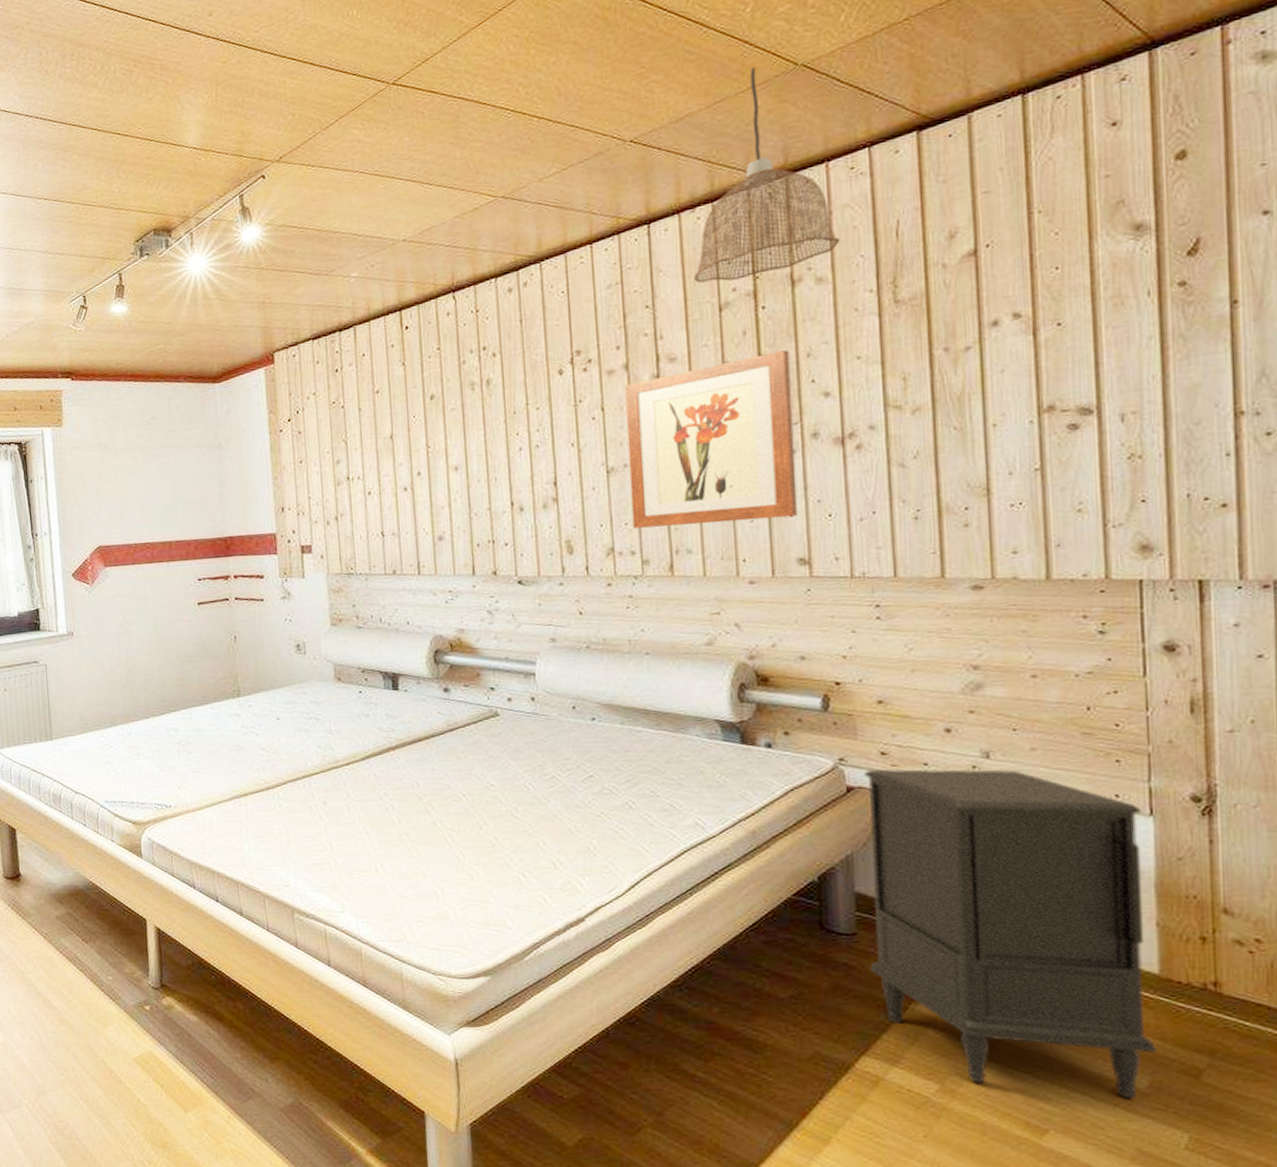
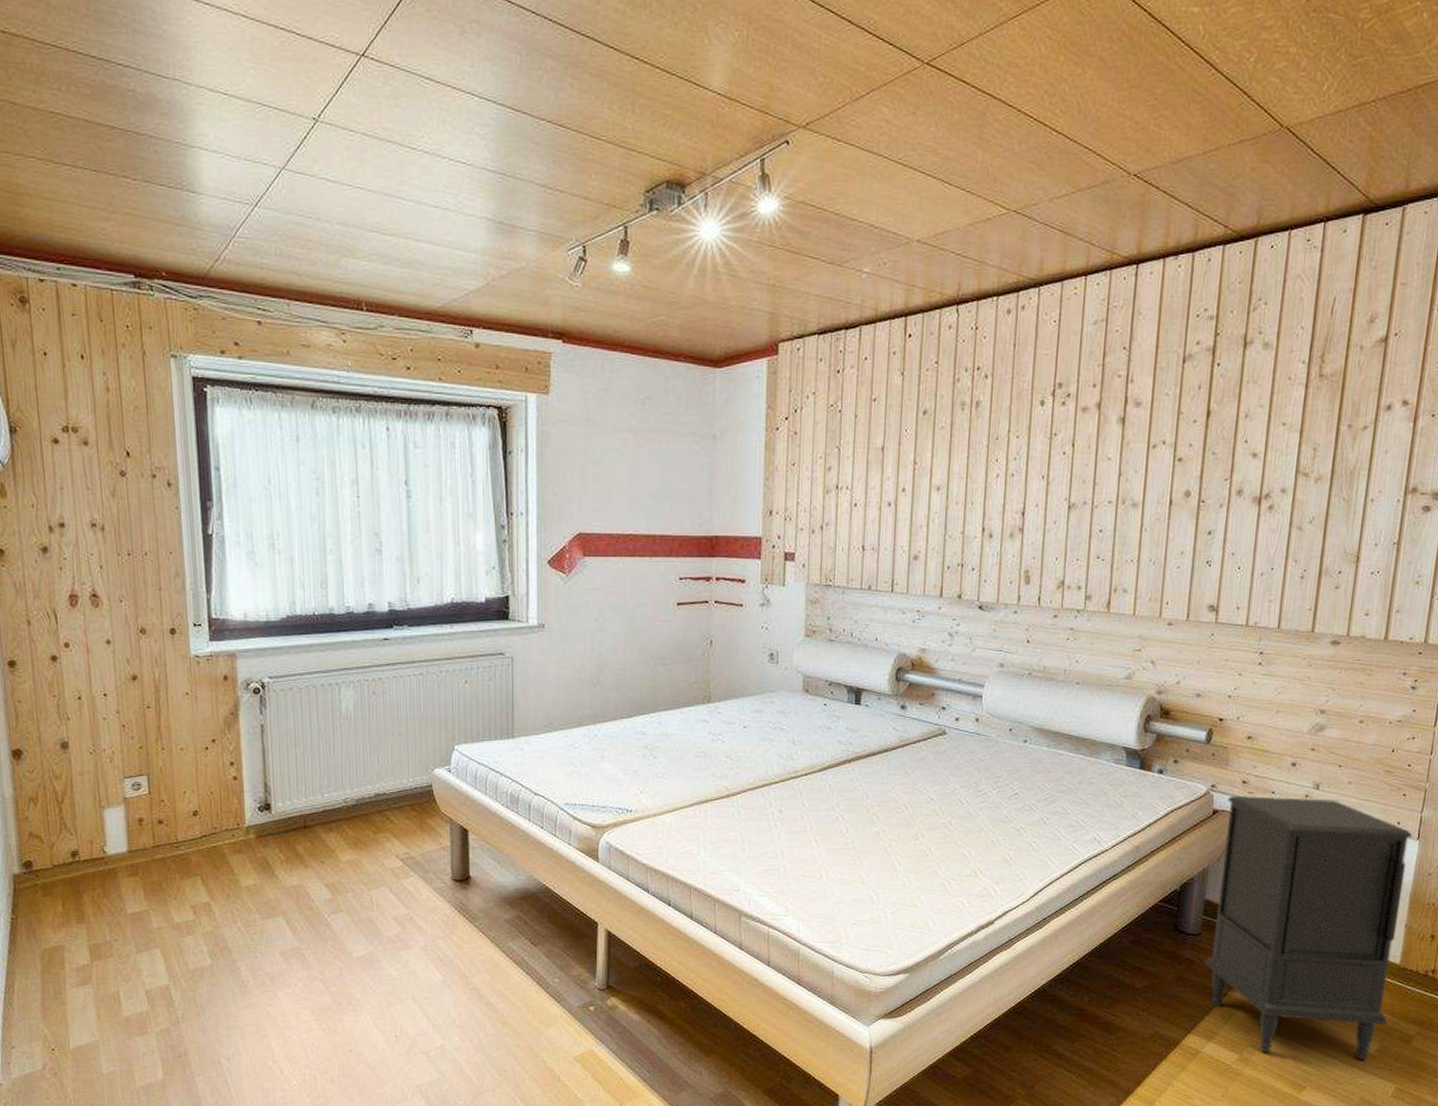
wall art: present [624,350,798,528] -> none [1082,408,1232,566]
pendant lamp: present [693,66,840,283] -> none [1166,120,1288,333]

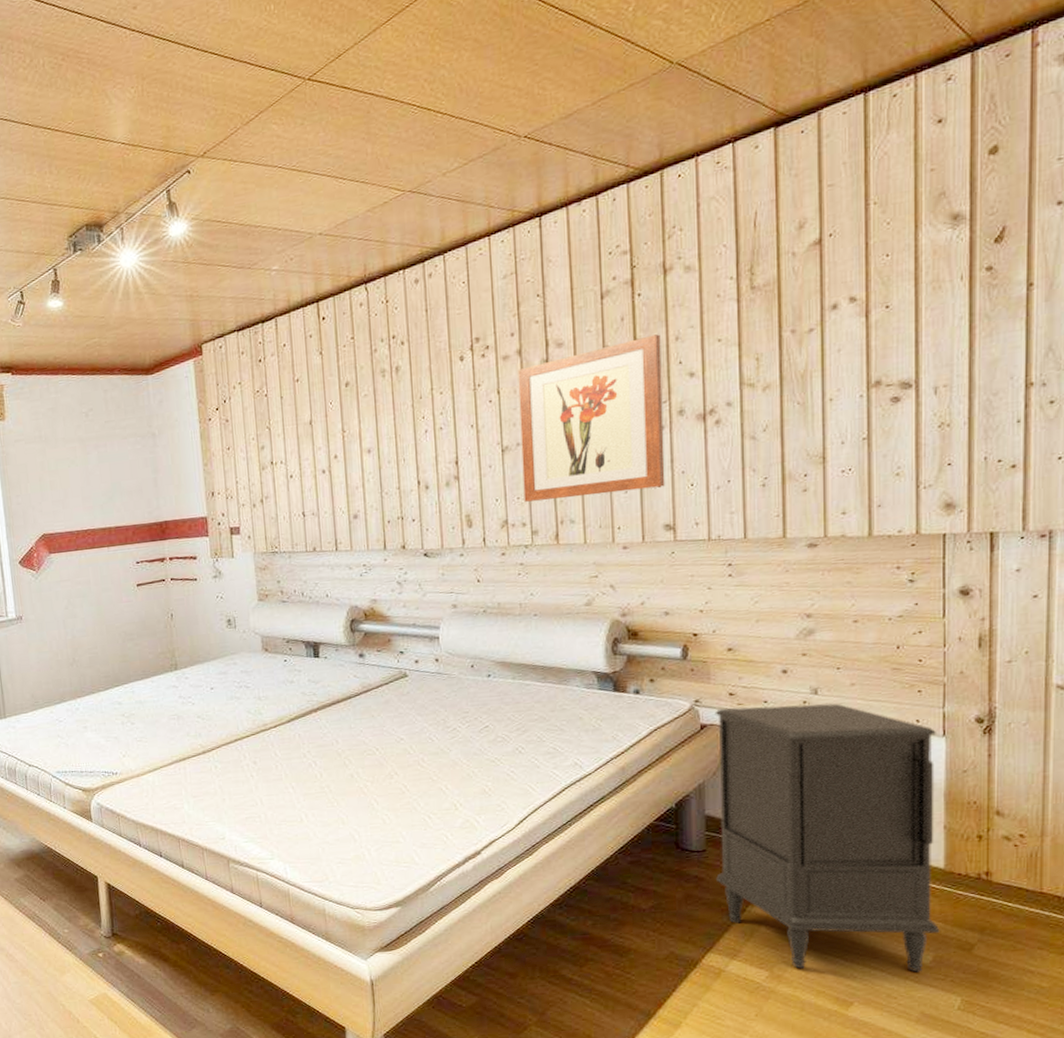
wall art: none [1082,408,1232,566] -> present [517,334,665,502]

